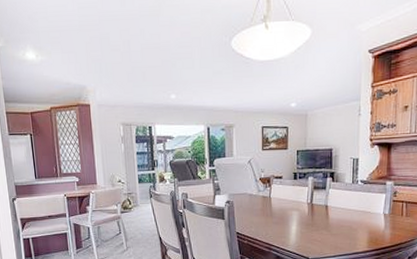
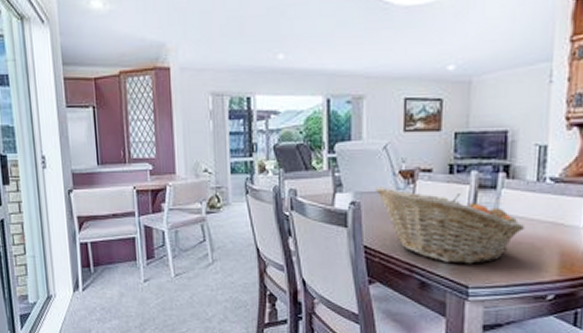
fruit basket: none [243,190,346,242] -> present [374,187,526,264]

